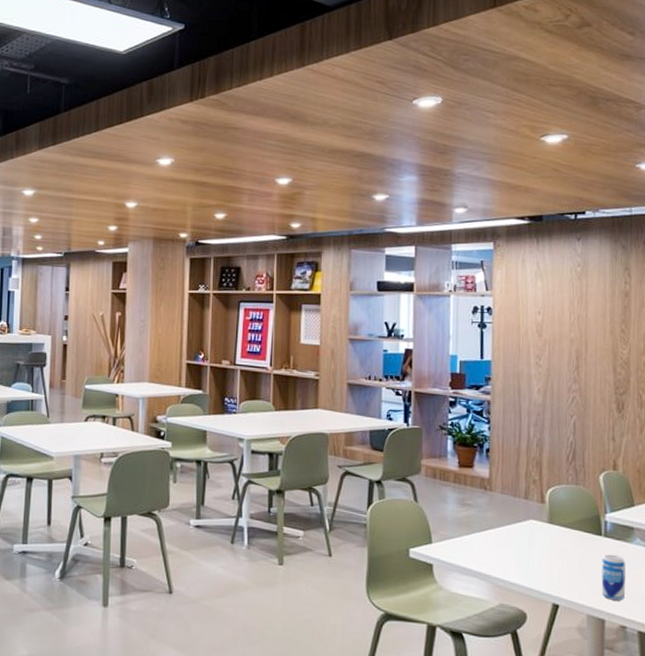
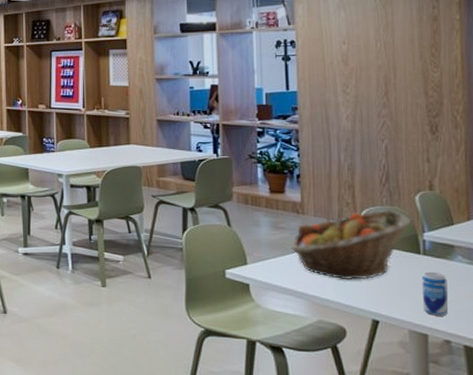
fruit basket: none [476,489,595,562] -> present [291,210,412,280]

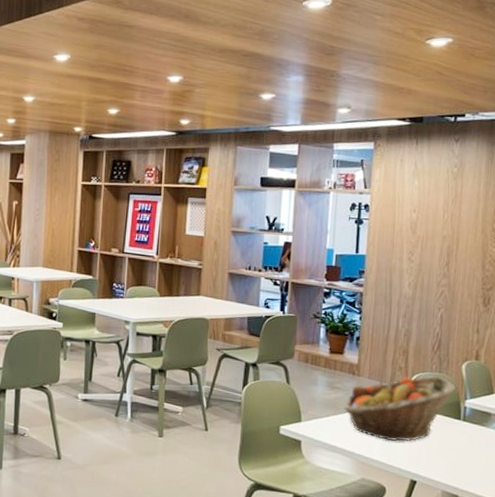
beverage can: present [422,272,448,316] -> none [457,437,481,479]

